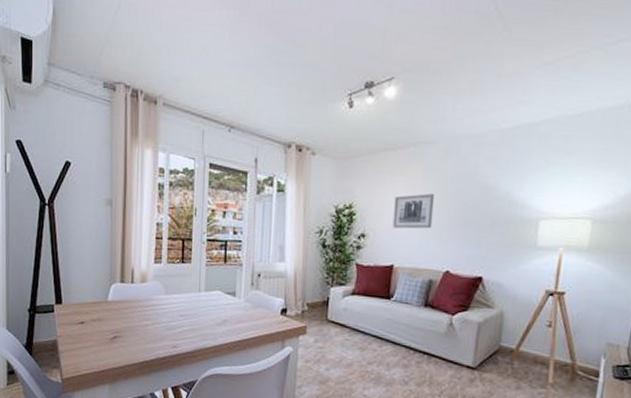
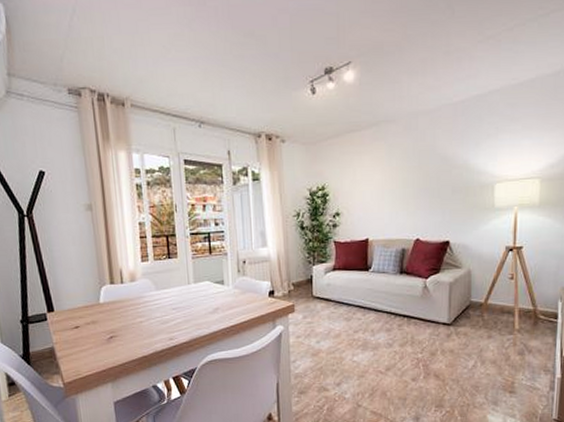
wall art: present [392,194,435,229] -> none [363,169,400,204]

